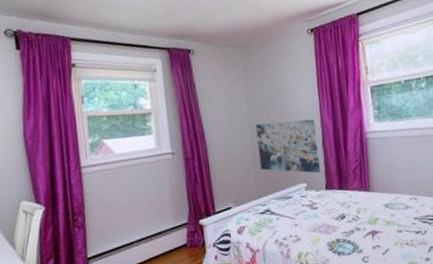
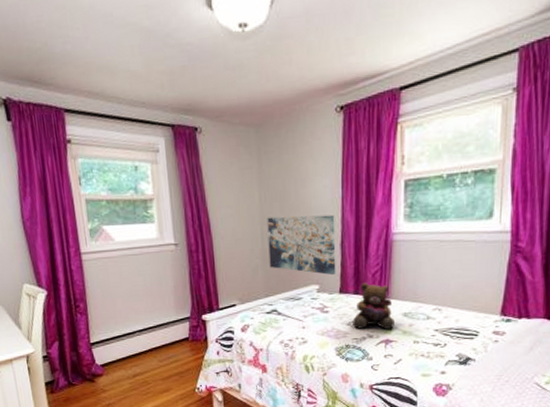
teddy bear: none [340,178,378,223] -> present [353,282,394,329]

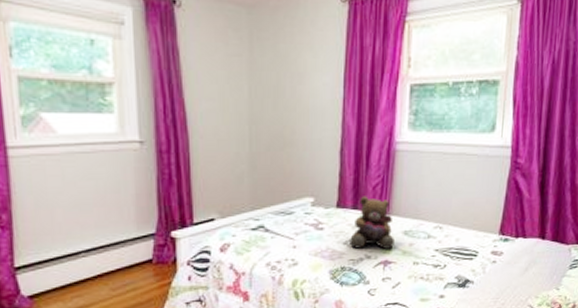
wall art: present [267,214,336,276] -> none [257,115,335,187]

